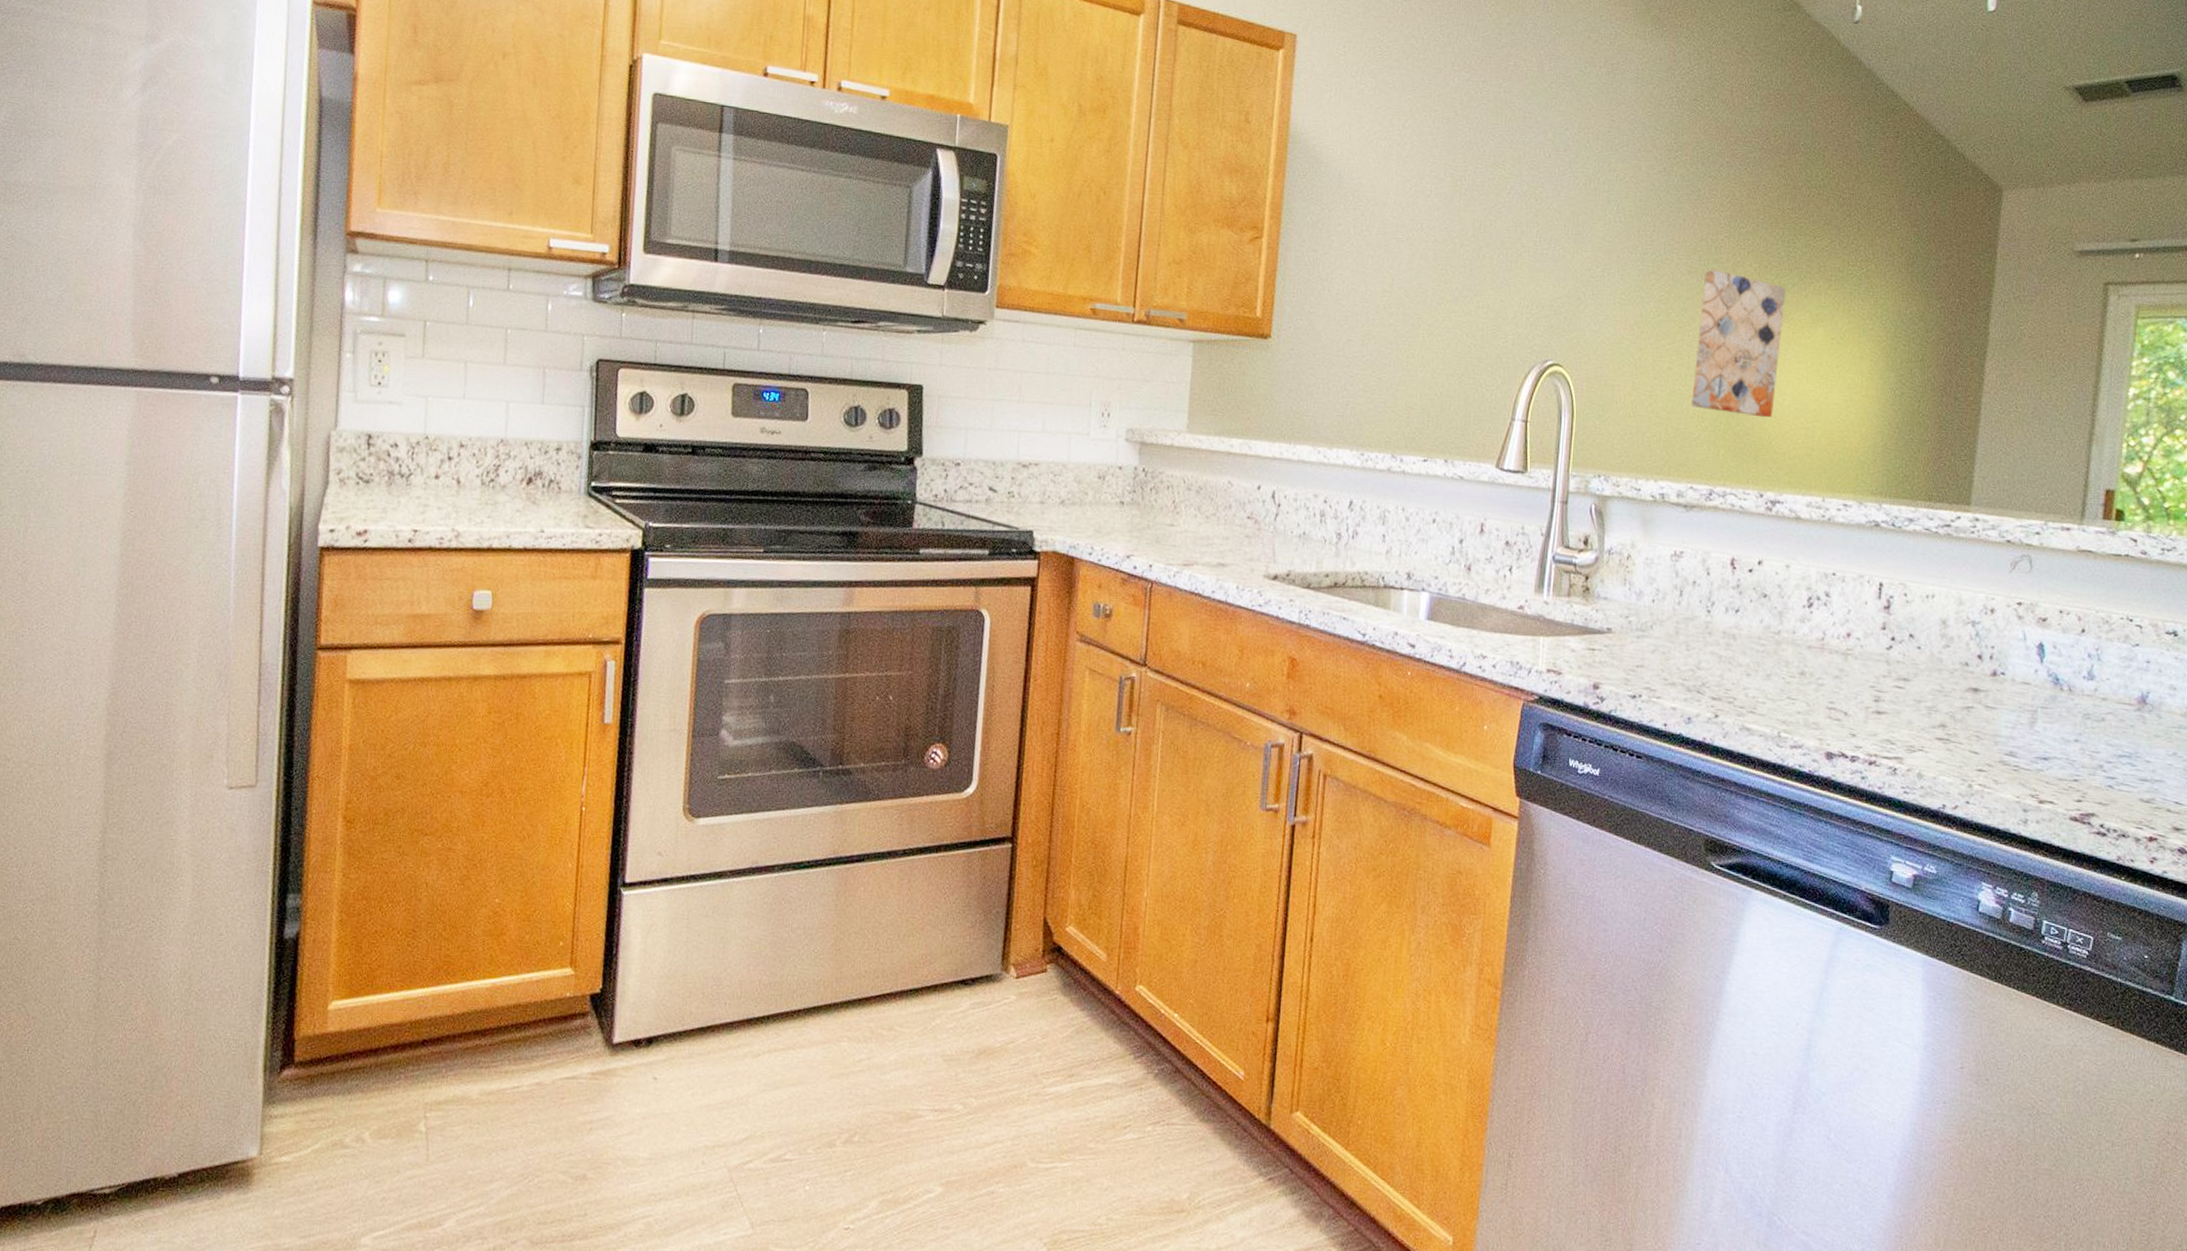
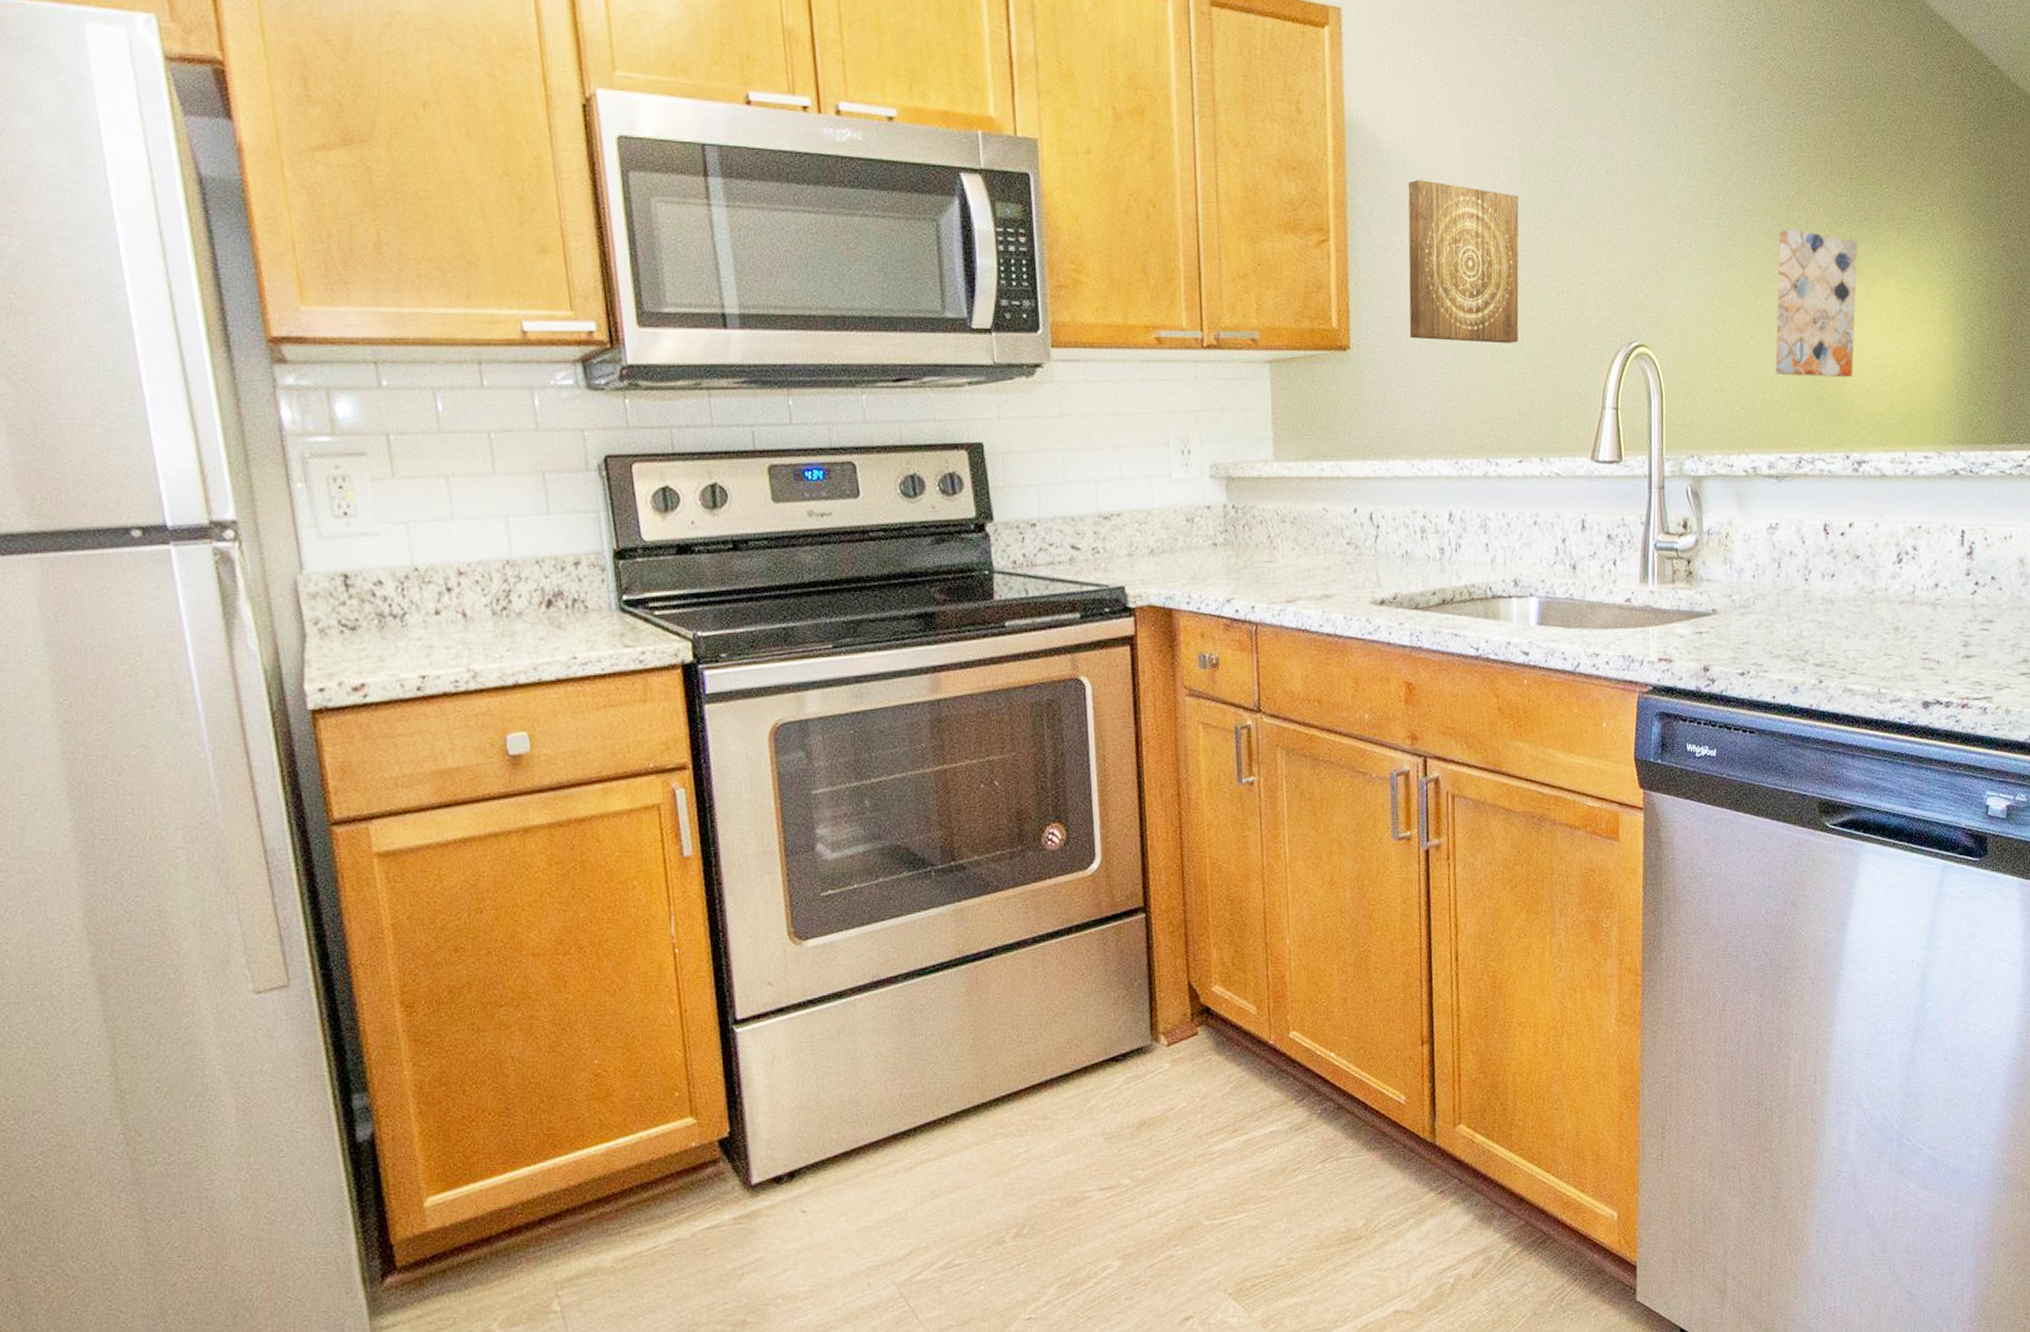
wall art: none [1329,190,1447,349] -> present [1408,179,1519,344]

